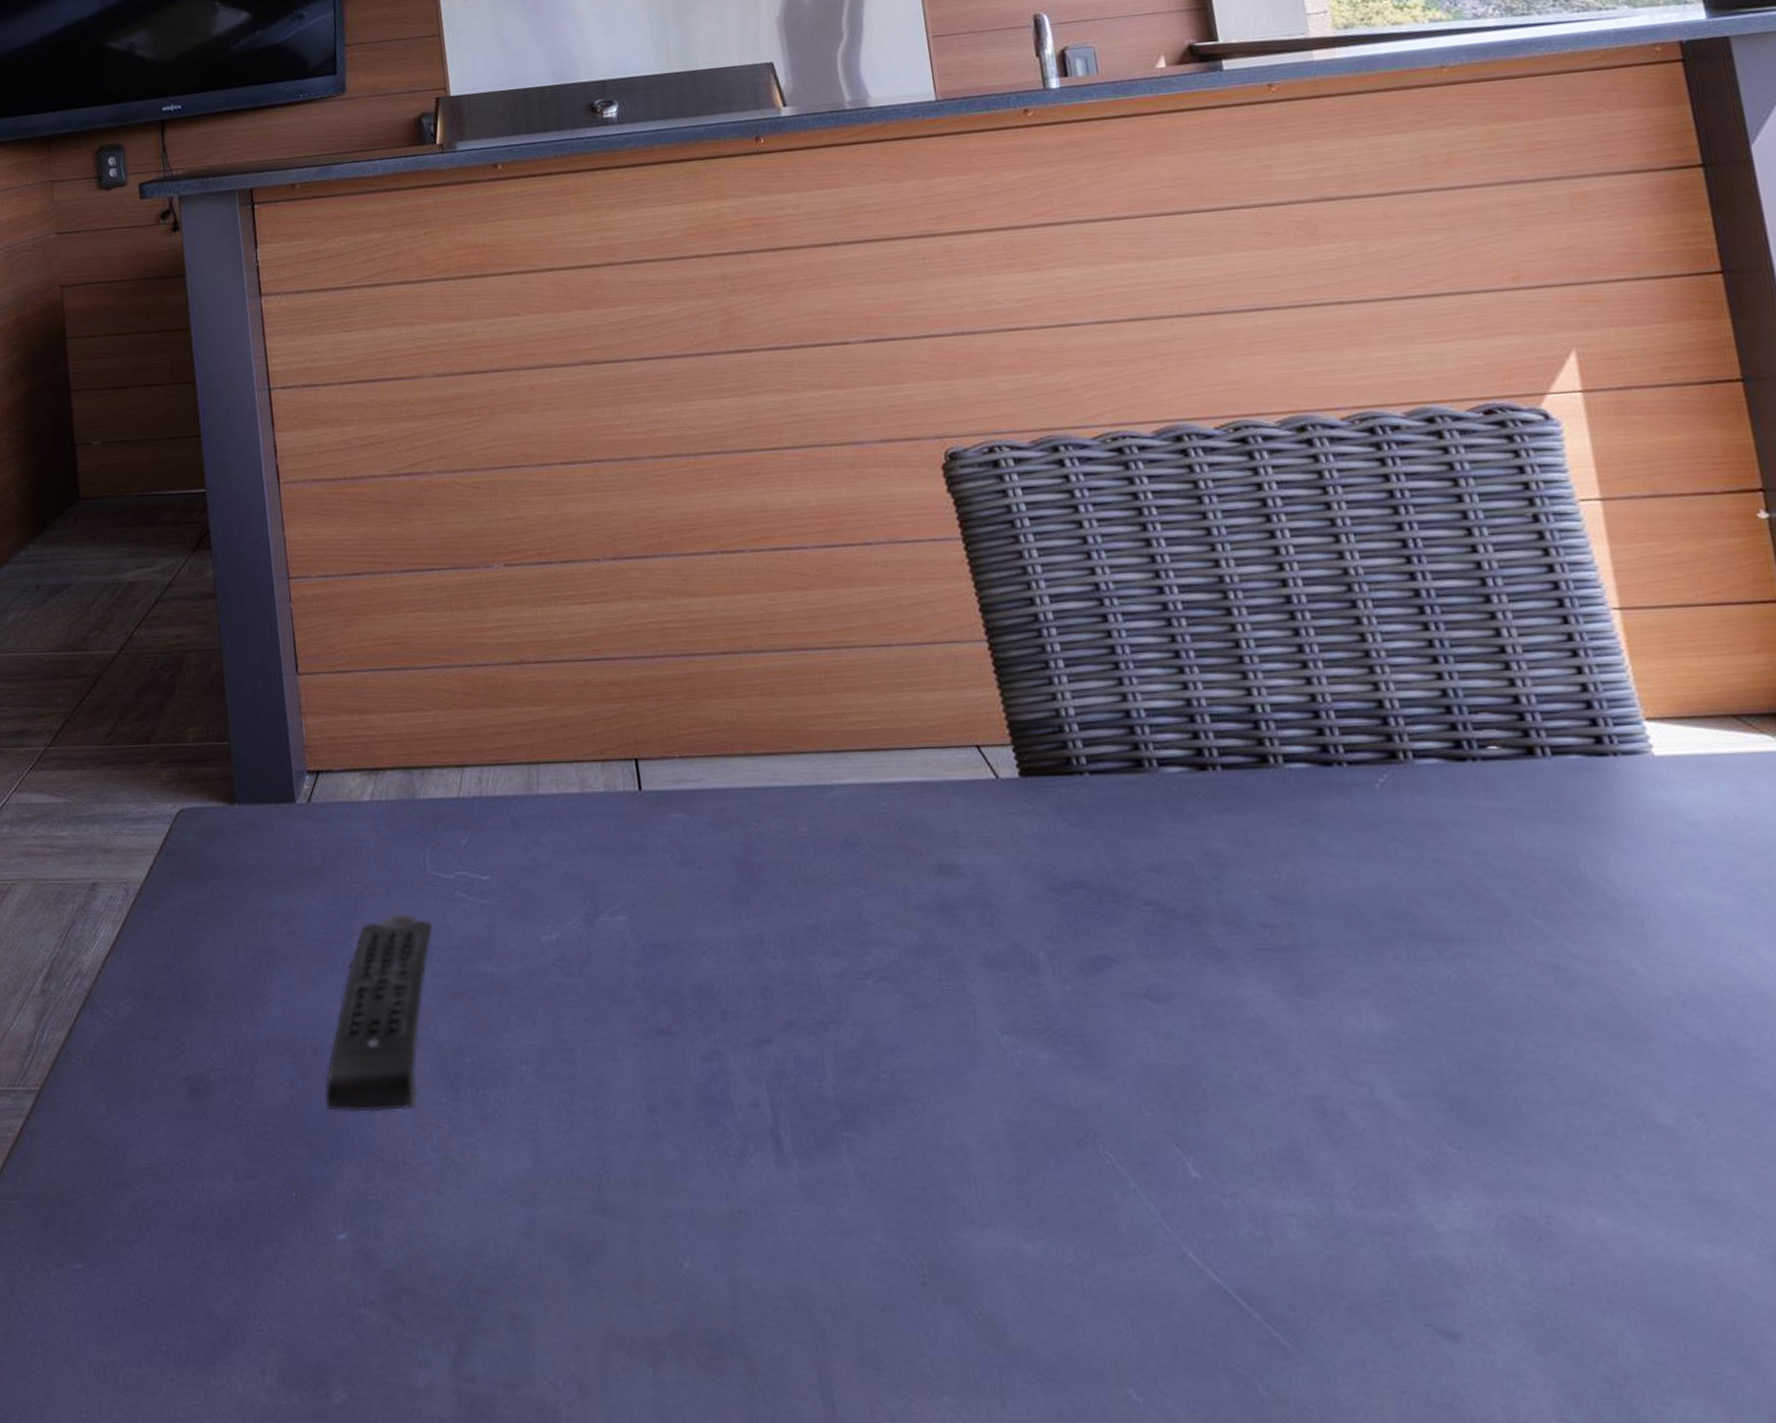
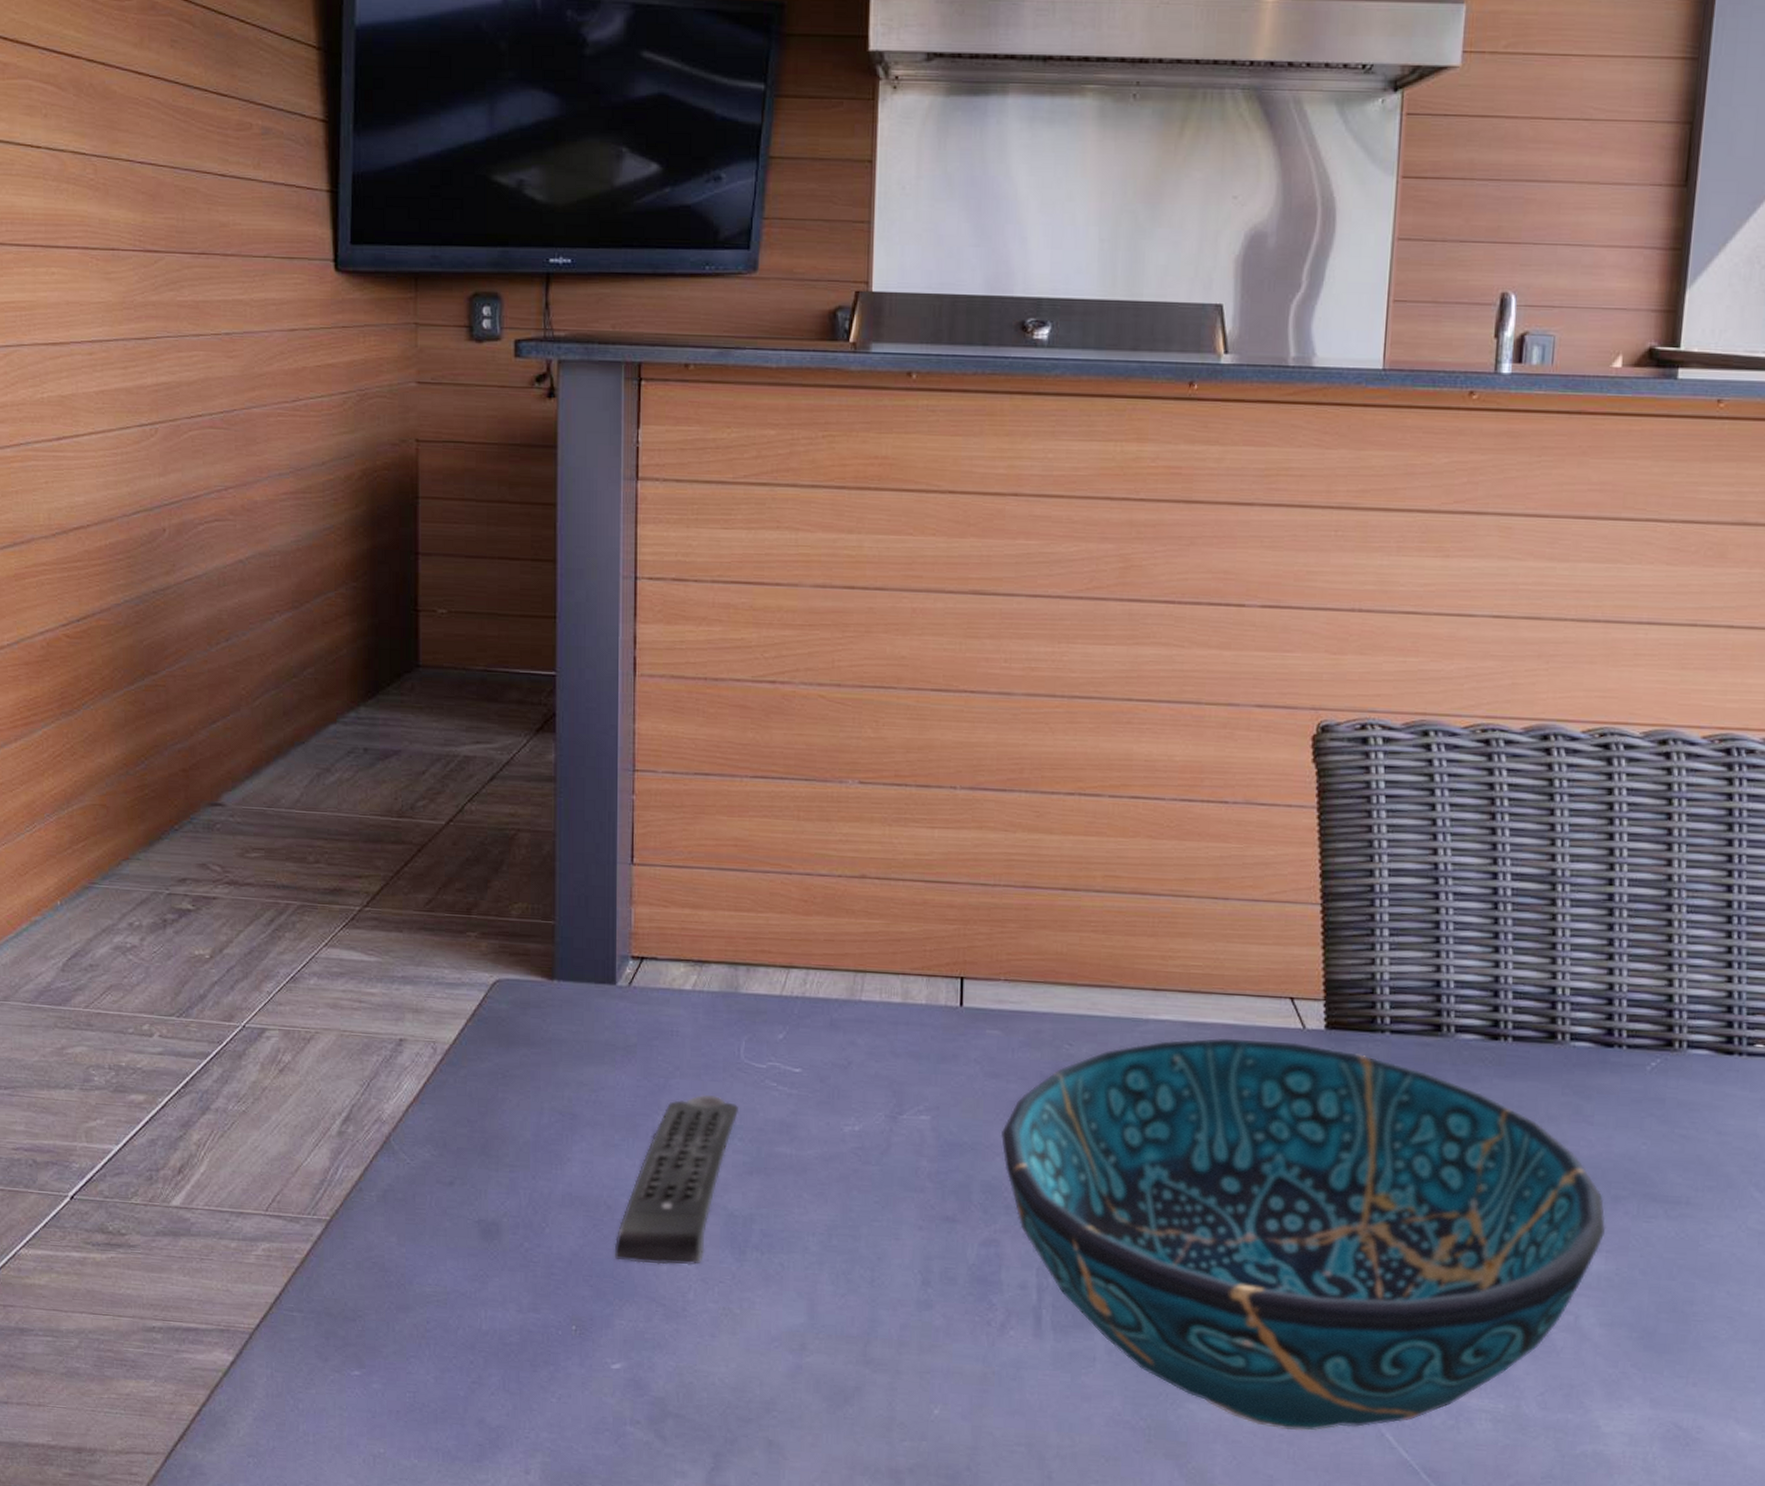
decorative bowl: none [703,794,1379,1257] -> present [1000,1037,1606,1431]

